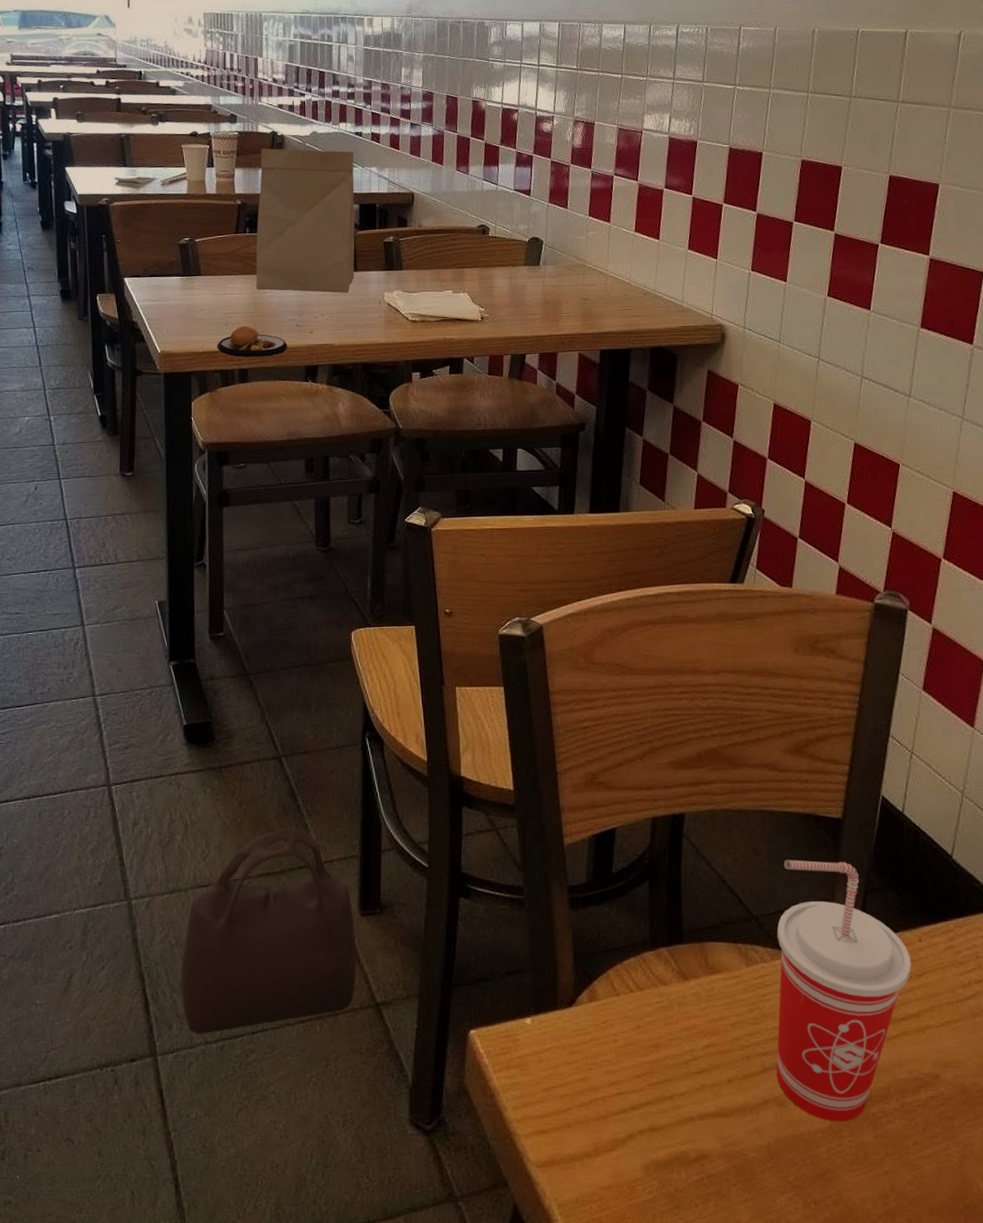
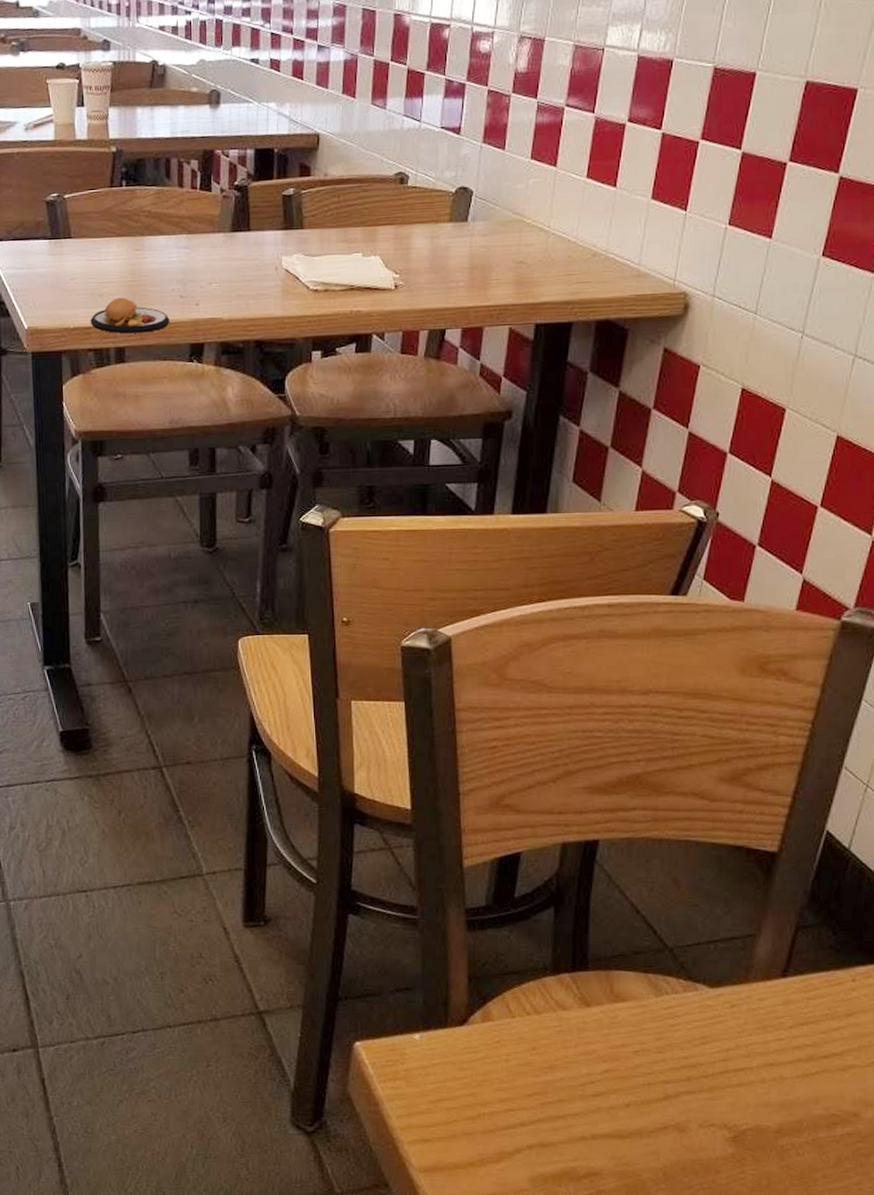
handbag: present [180,827,357,1034] -> none [60,838,240,1030]
paper bag: present [256,148,355,293] -> none [133,81,249,258]
beverage cup: present [776,859,911,1122] -> none [679,892,841,1151]

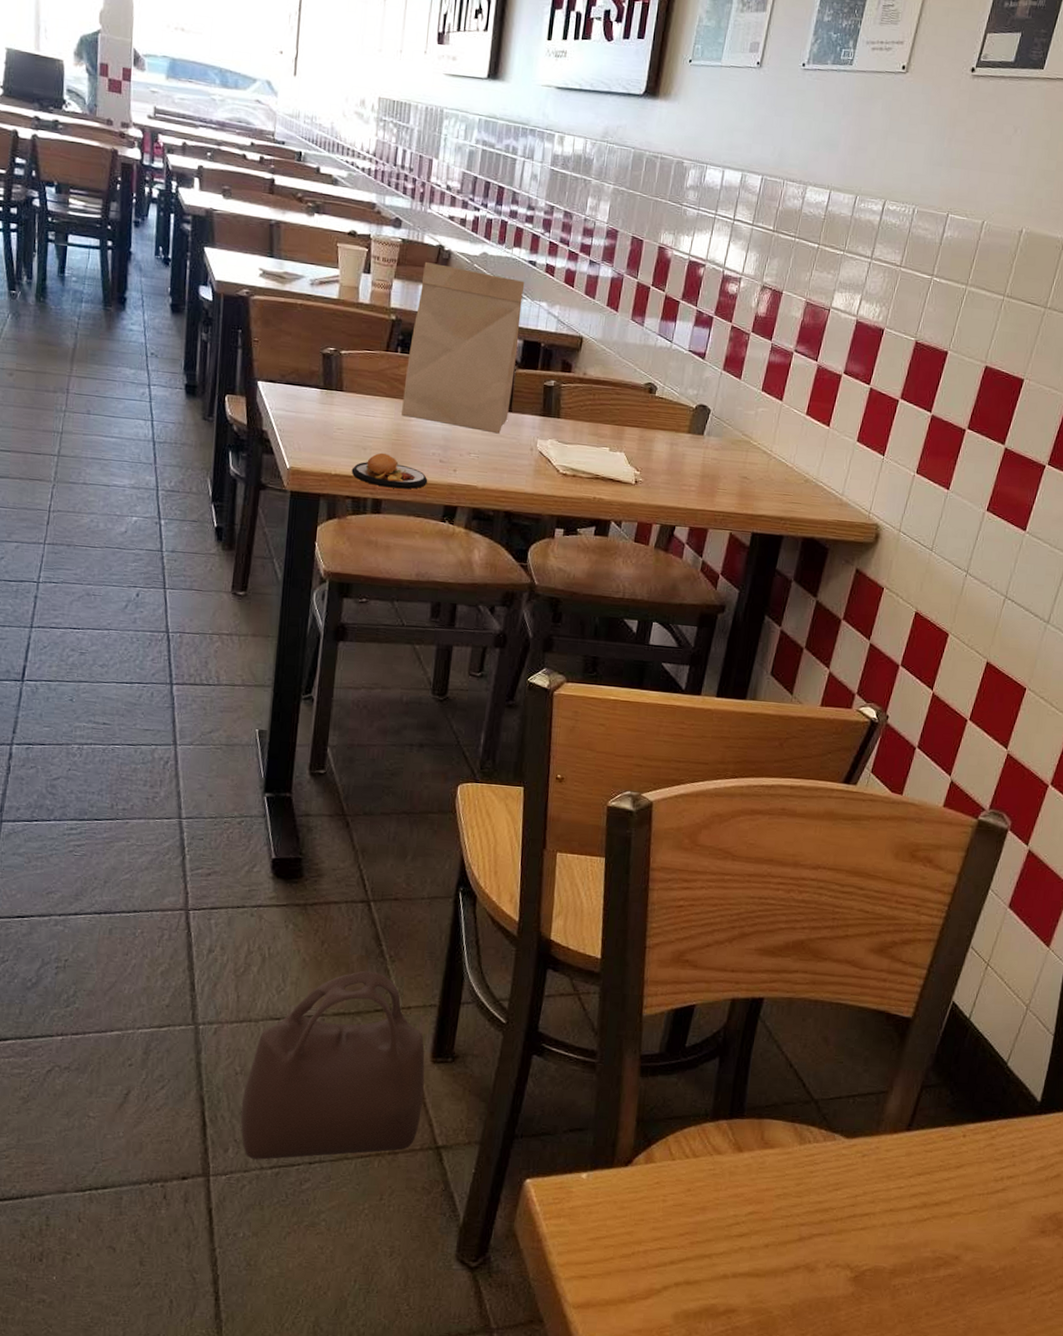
handbag: none [60,838,240,1030] -> present [241,970,425,1160]
paper bag: none [133,81,249,258] -> present [402,262,525,434]

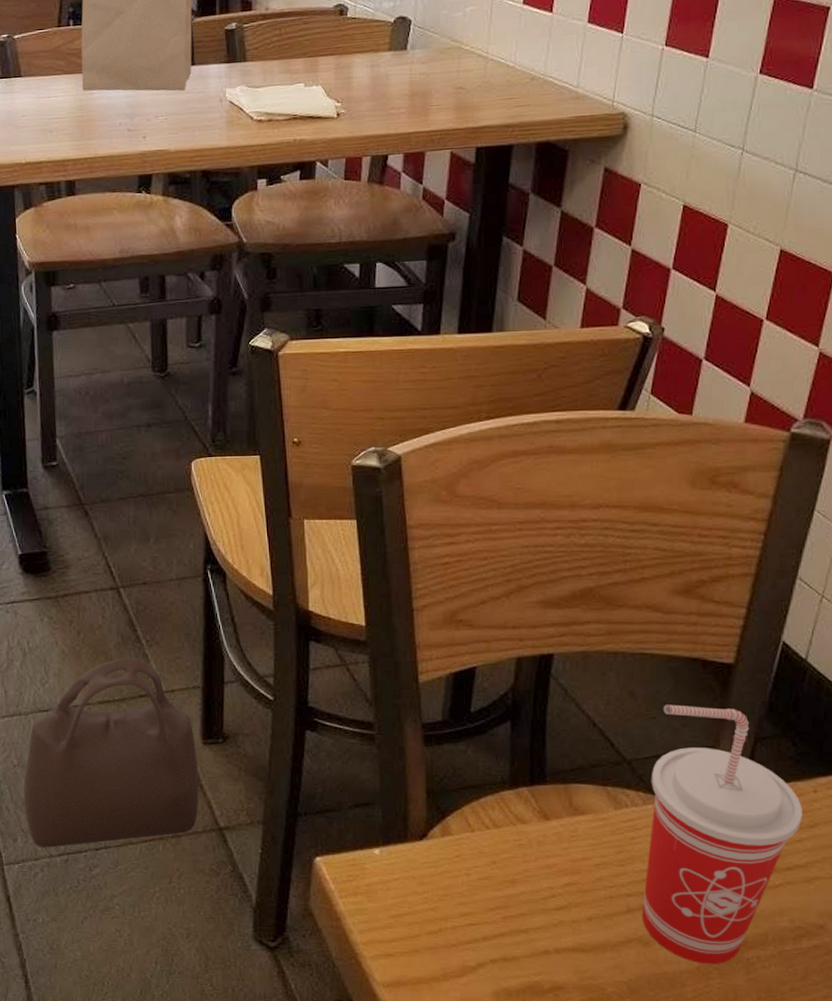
burger: present [351,452,428,489] -> none [41,132,119,167]
beverage cup: none [810,1051,953,1290] -> present [641,704,802,964]

